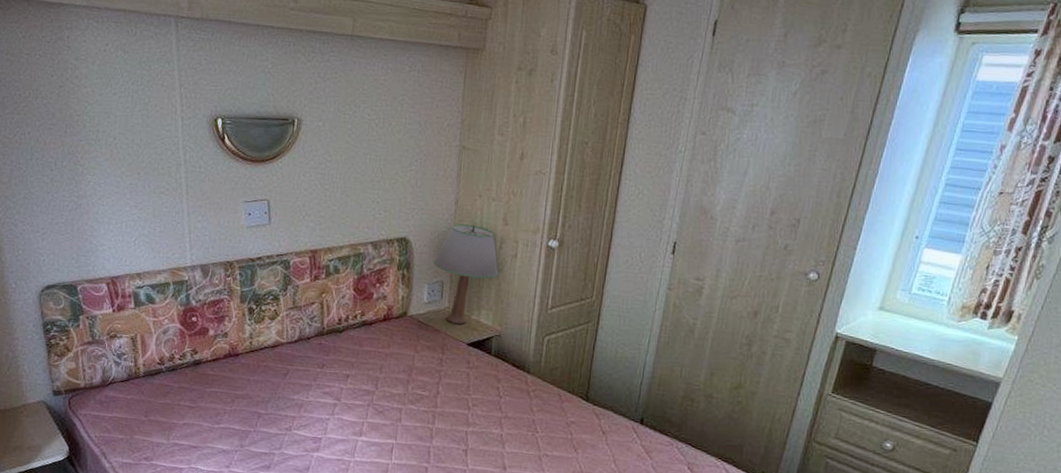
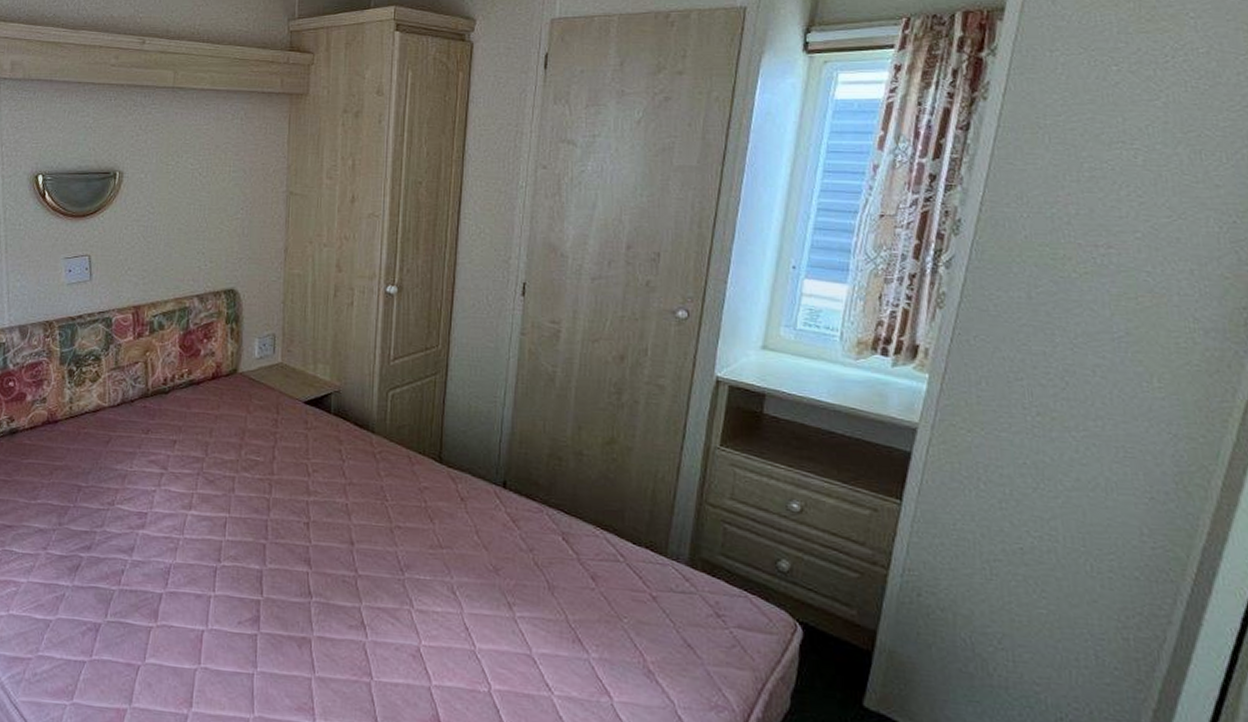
table lamp: present [434,224,499,325] -> none [264,272,335,381]

